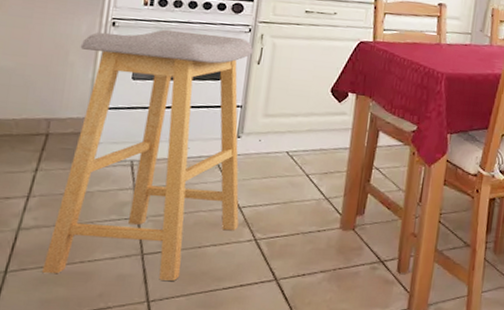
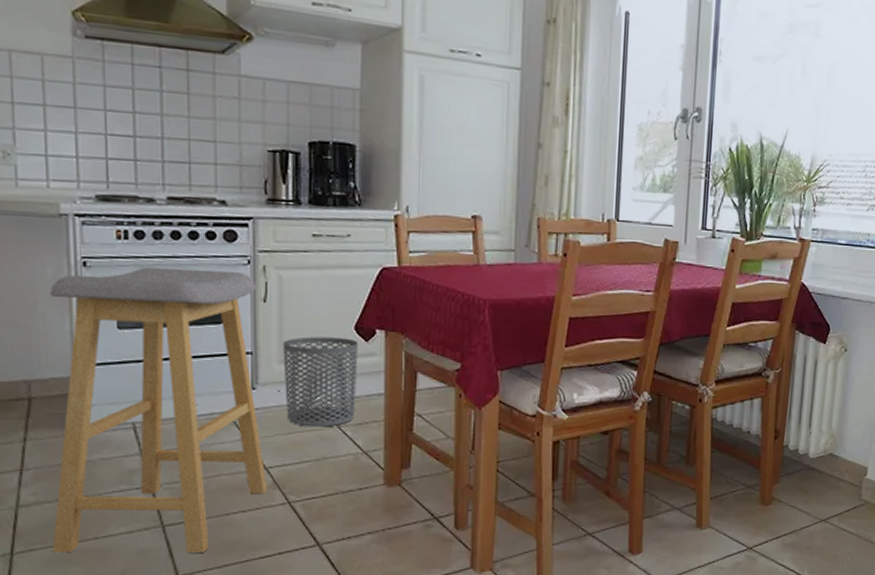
waste bin: none [263,95,333,175] -> present [283,336,358,427]

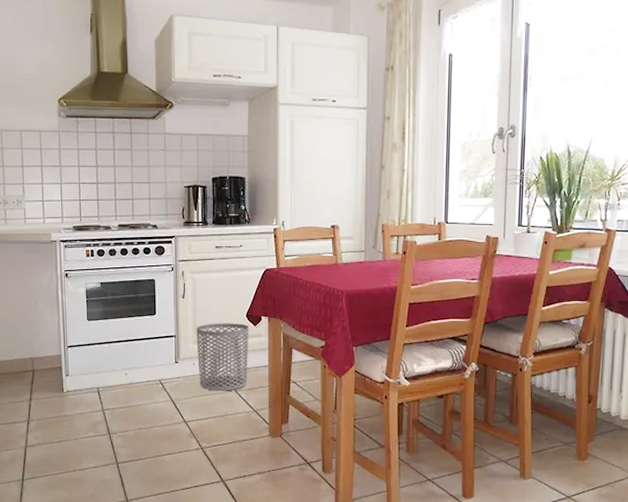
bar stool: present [49,266,267,553] -> none [45,275,186,484]

